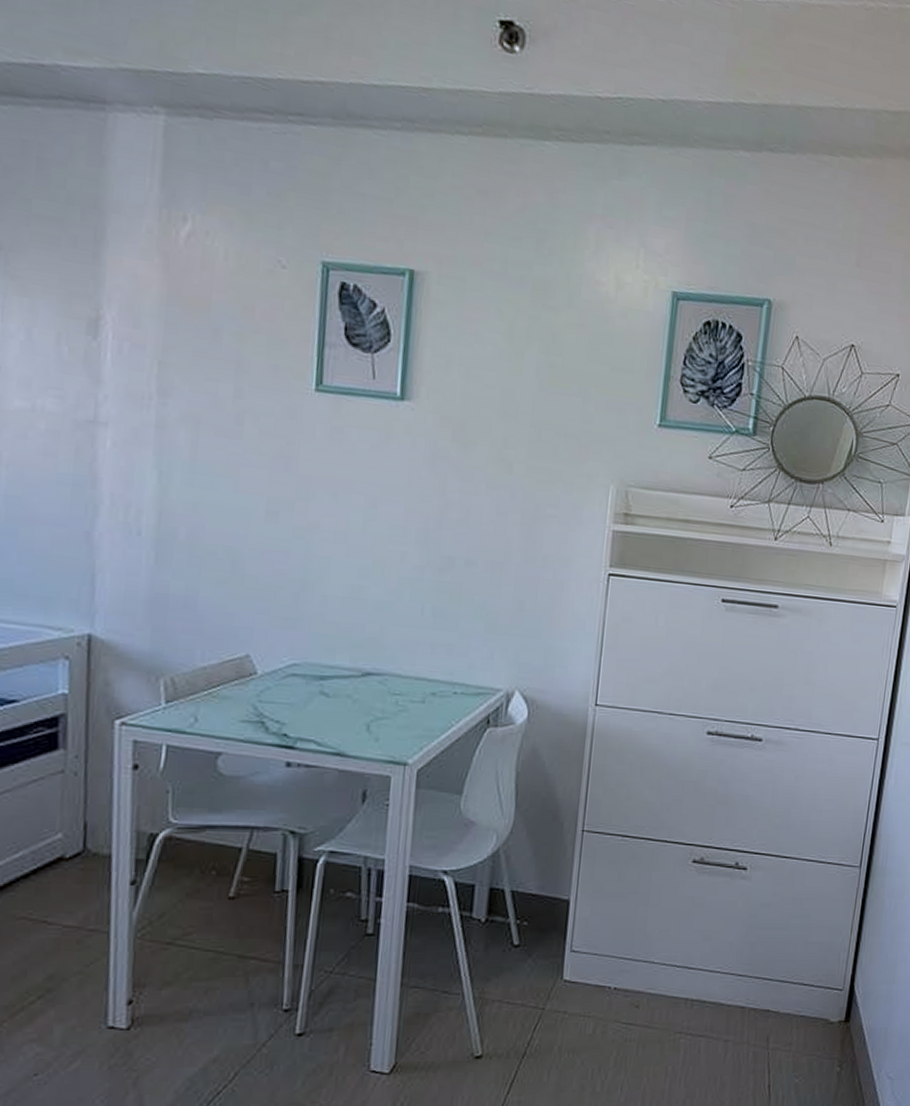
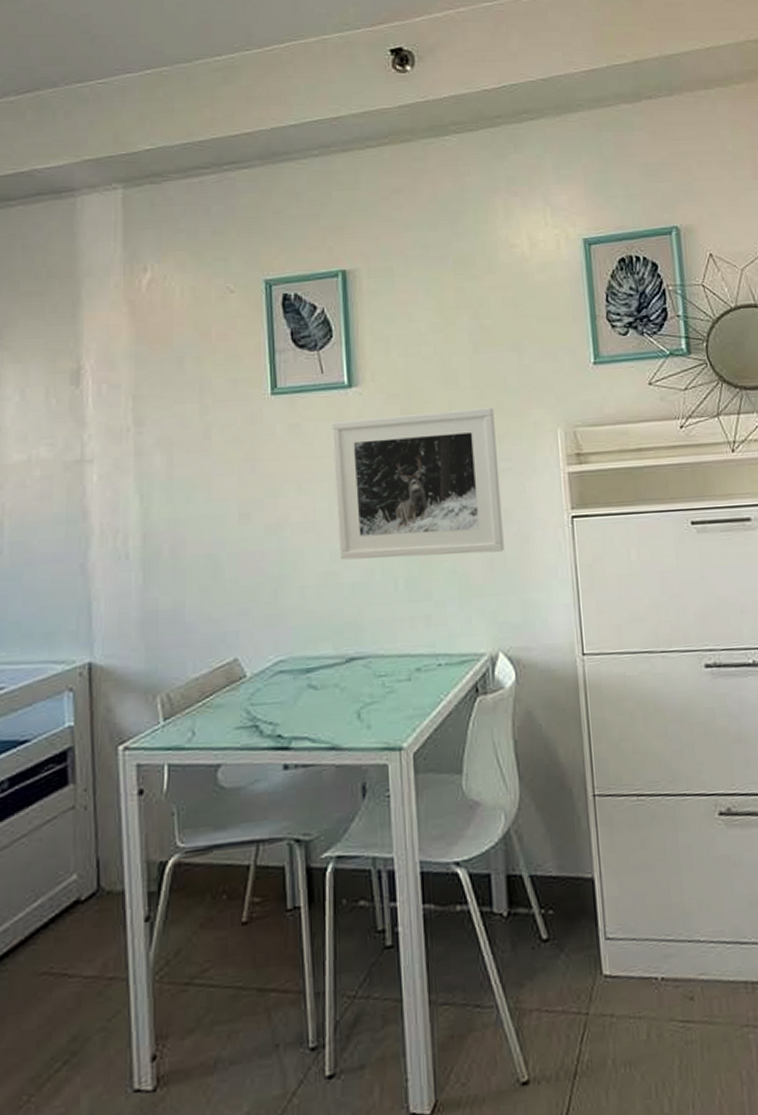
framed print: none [368,433,549,596] -> present [331,407,504,560]

